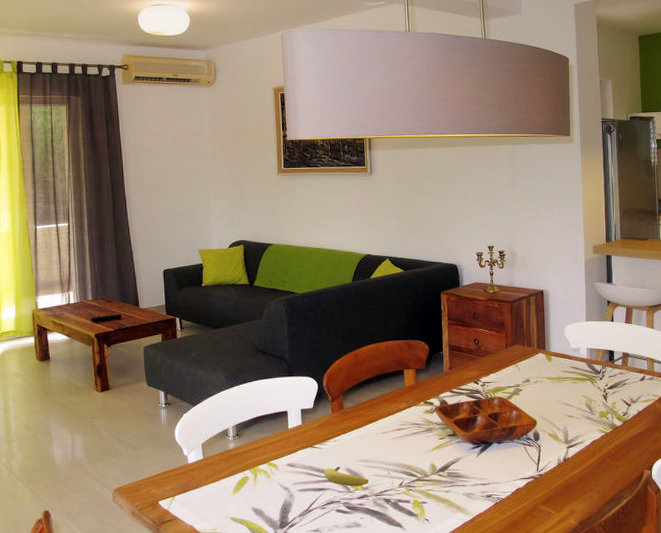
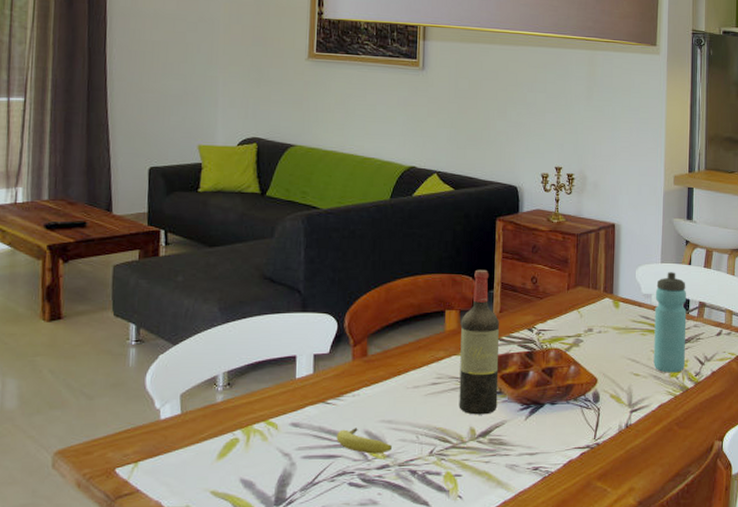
wine bottle: none [418,335,453,454] -> present [459,269,500,415]
water bottle: none [583,328,613,414] -> present [653,272,687,373]

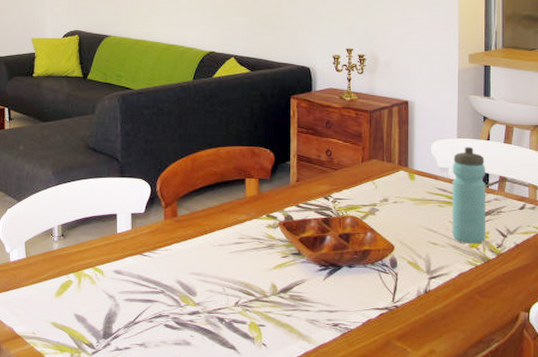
fruit: present [336,428,392,454] -> none [153,278,201,302]
wine bottle: present [459,269,500,415] -> none [261,142,297,273]

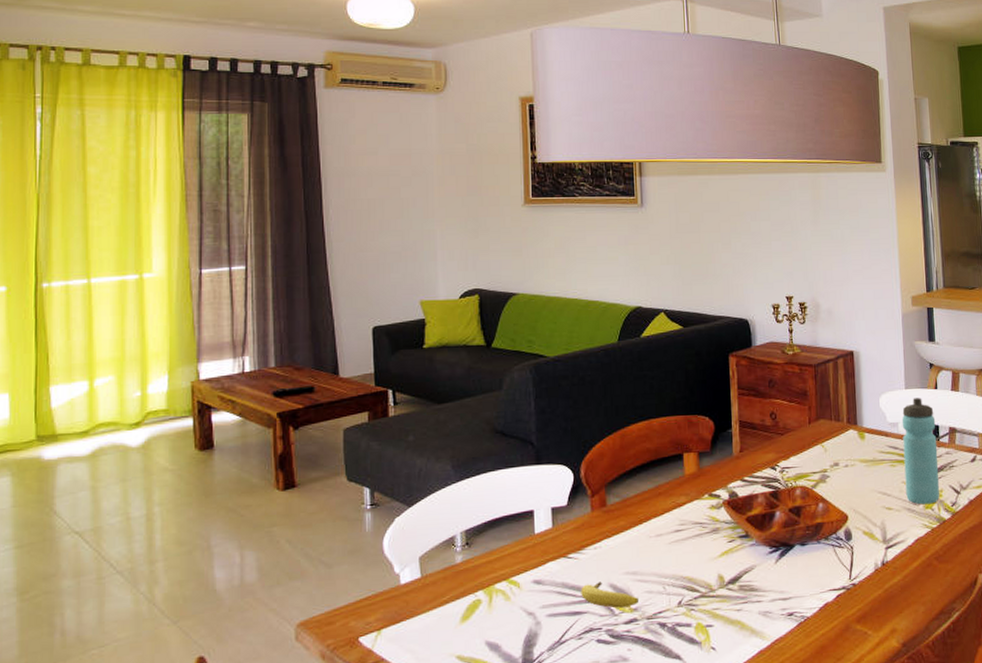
fruit: none [153,278,201,302] -> present [581,581,638,609]

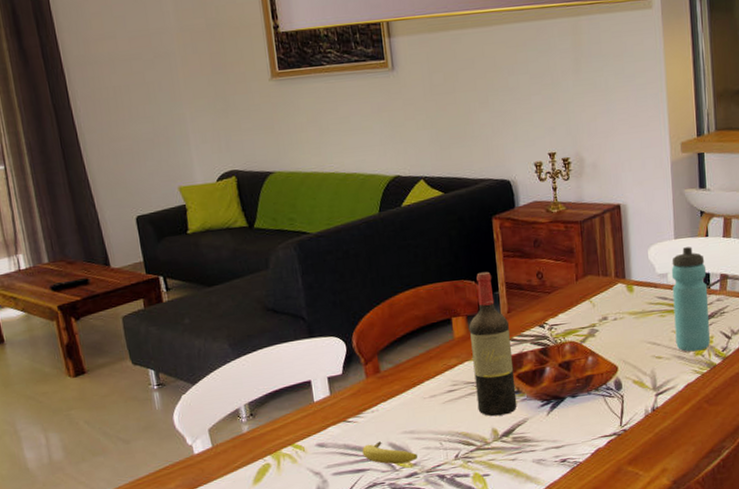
wine bottle: none [701,408,745,561] -> present [469,271,517,417]

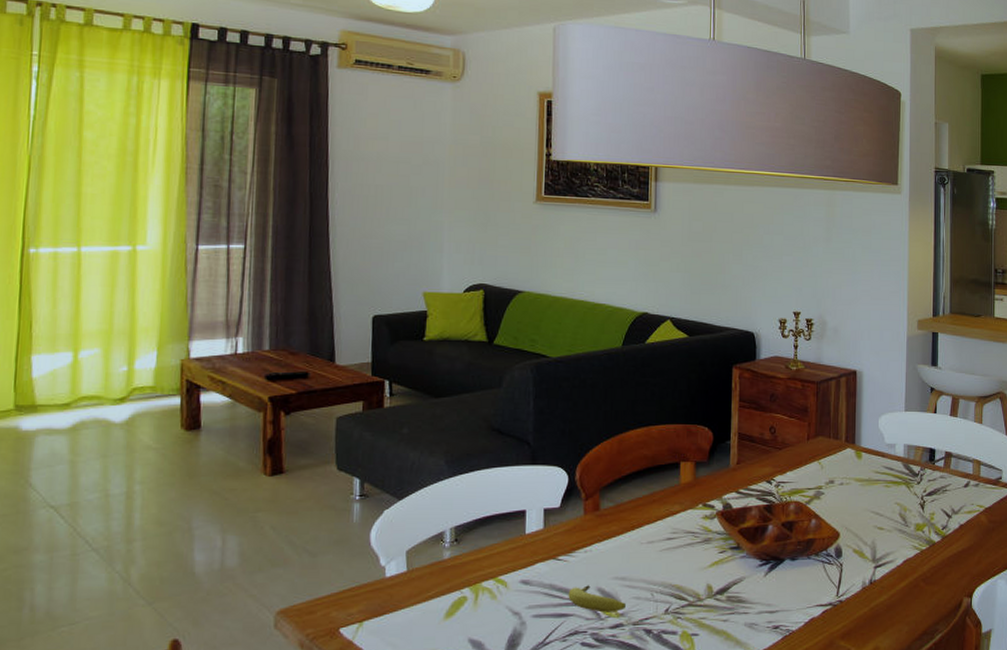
wine bottle: present [469,271,517,417] -> none [695,419,737,571]
water bottle: present [671,247,710,352] -> none [898,421,933,526]

